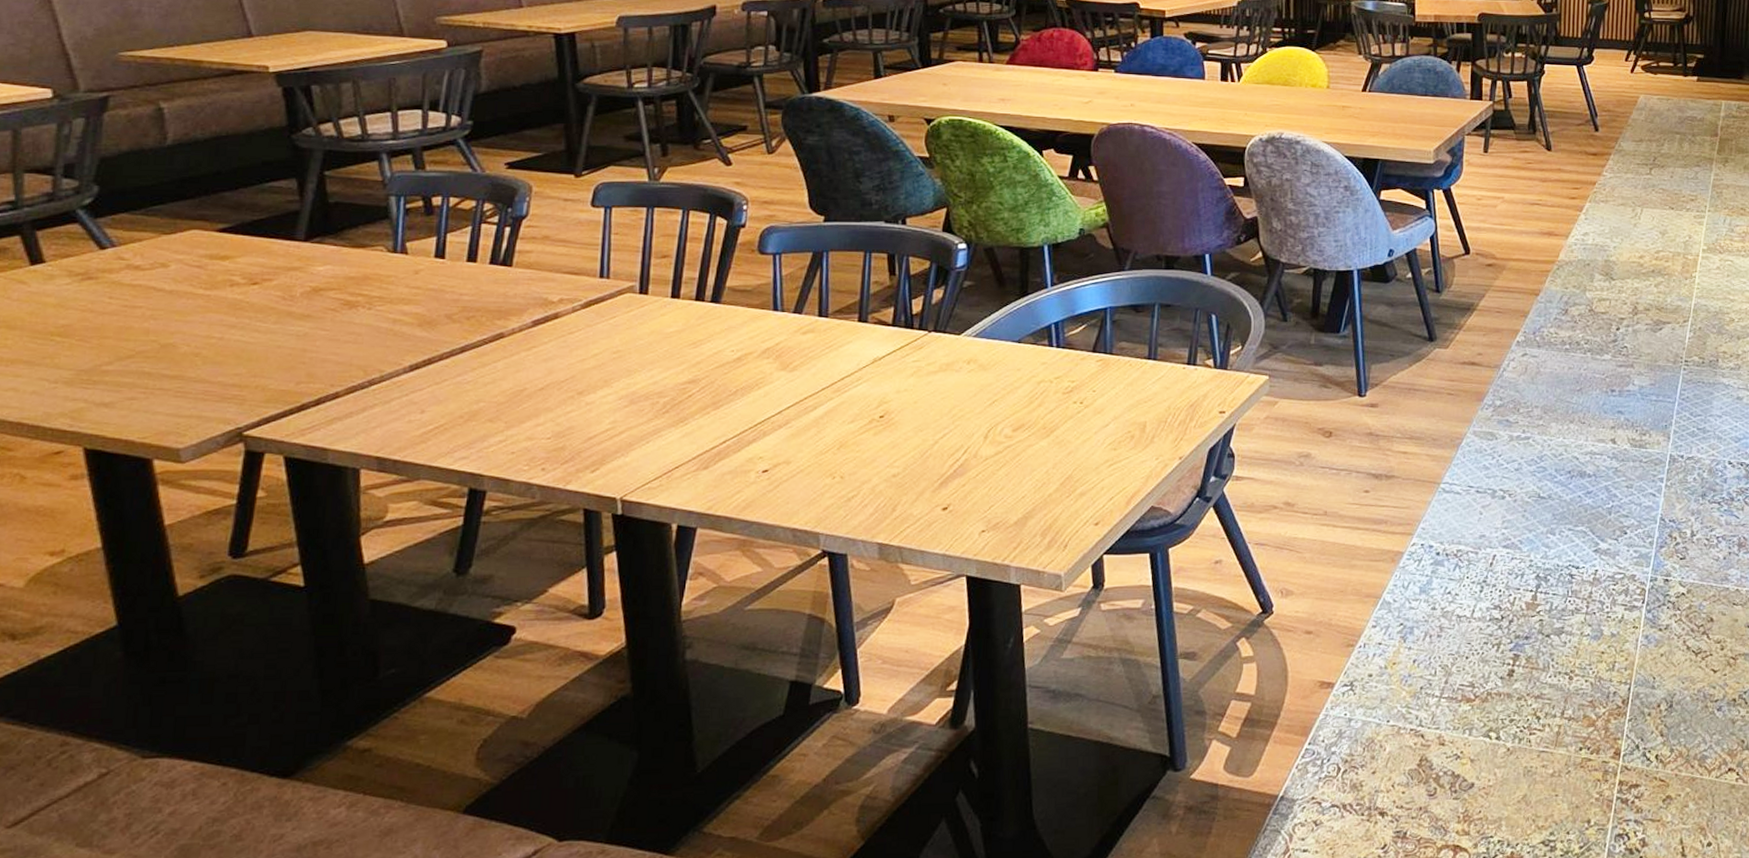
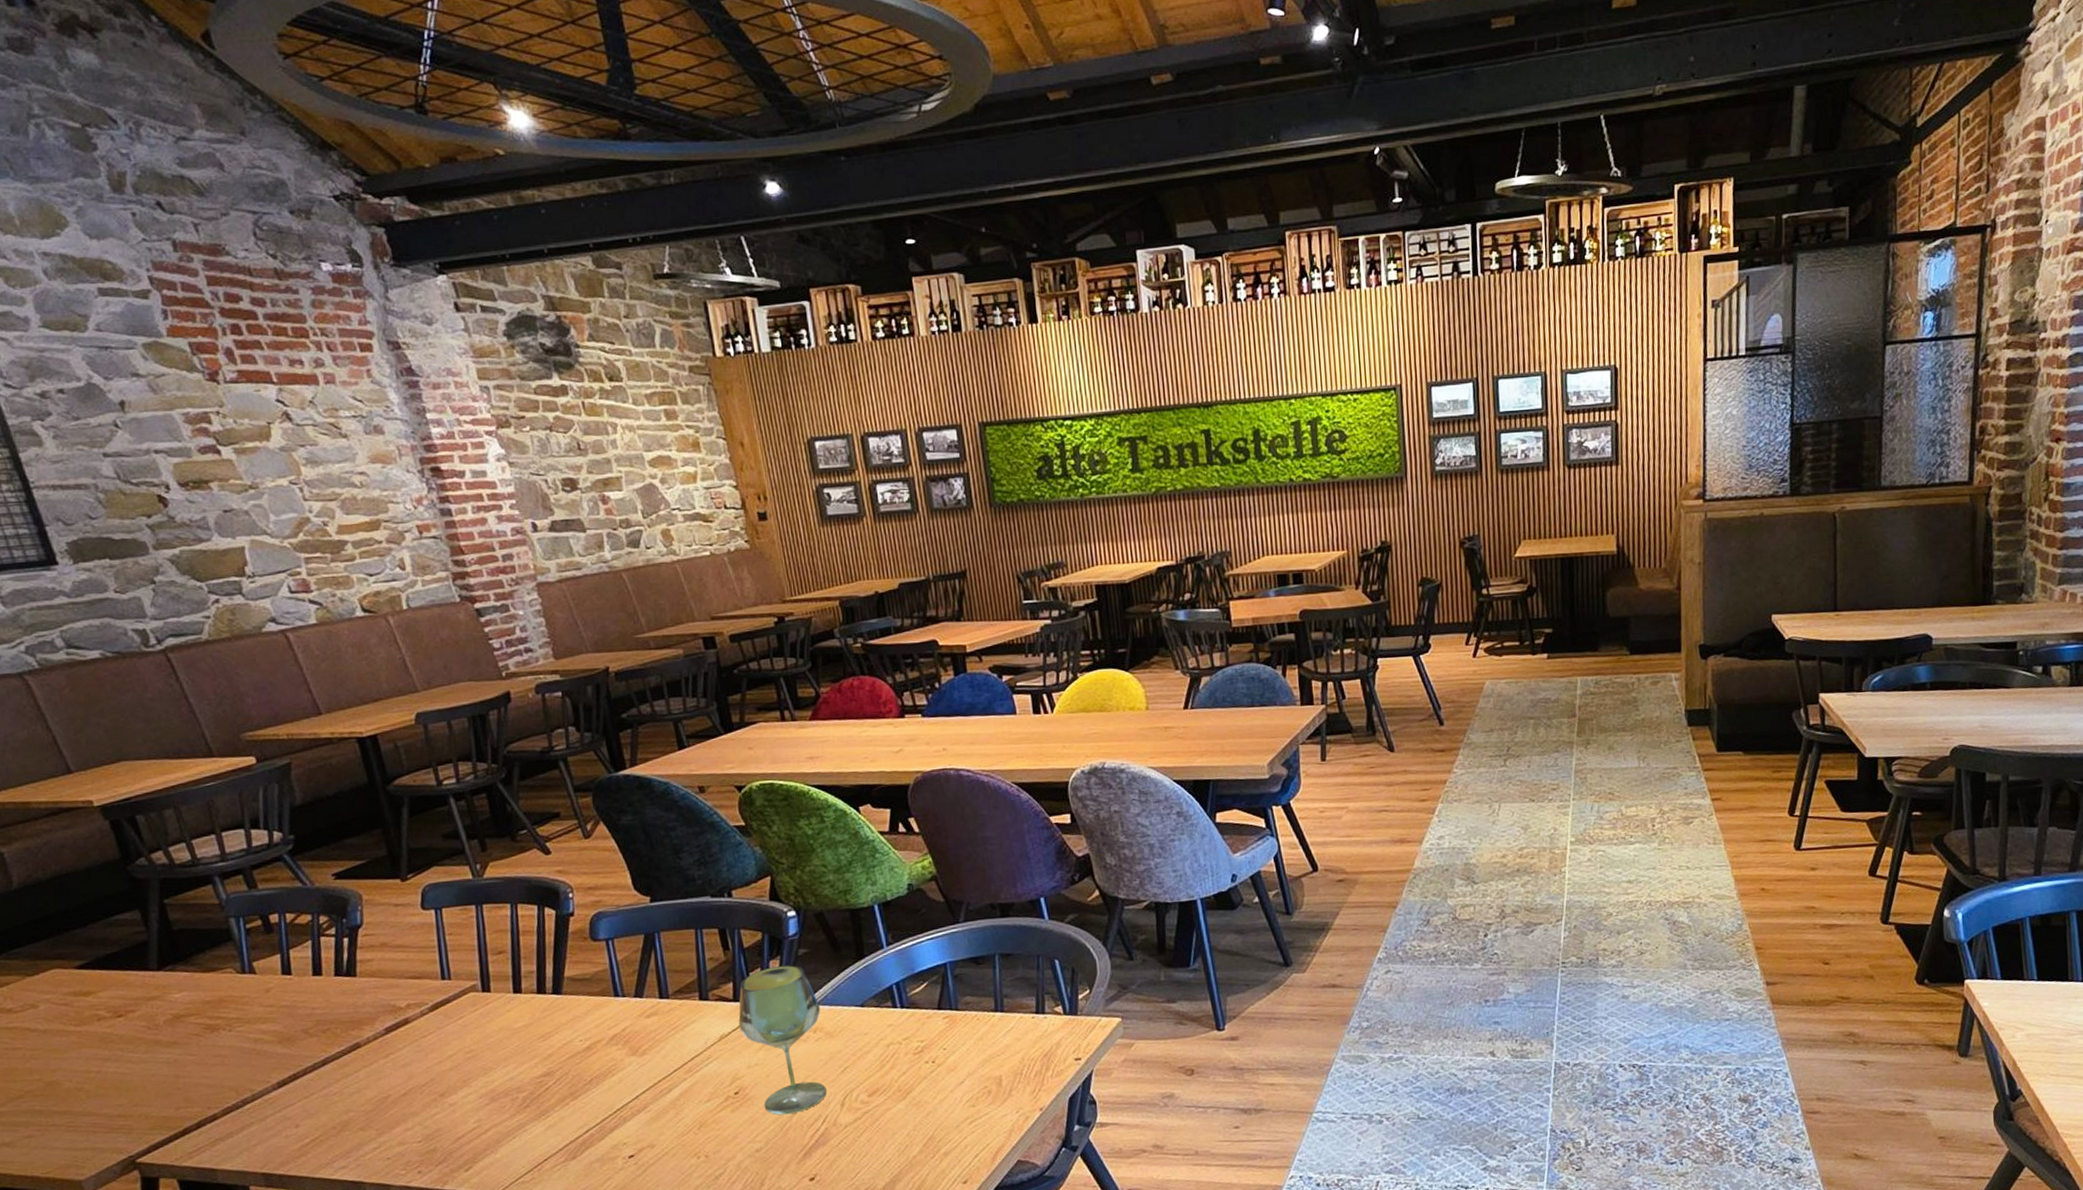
wine glass: none [894,296,978,442] -> present [738,965,827,1115]

